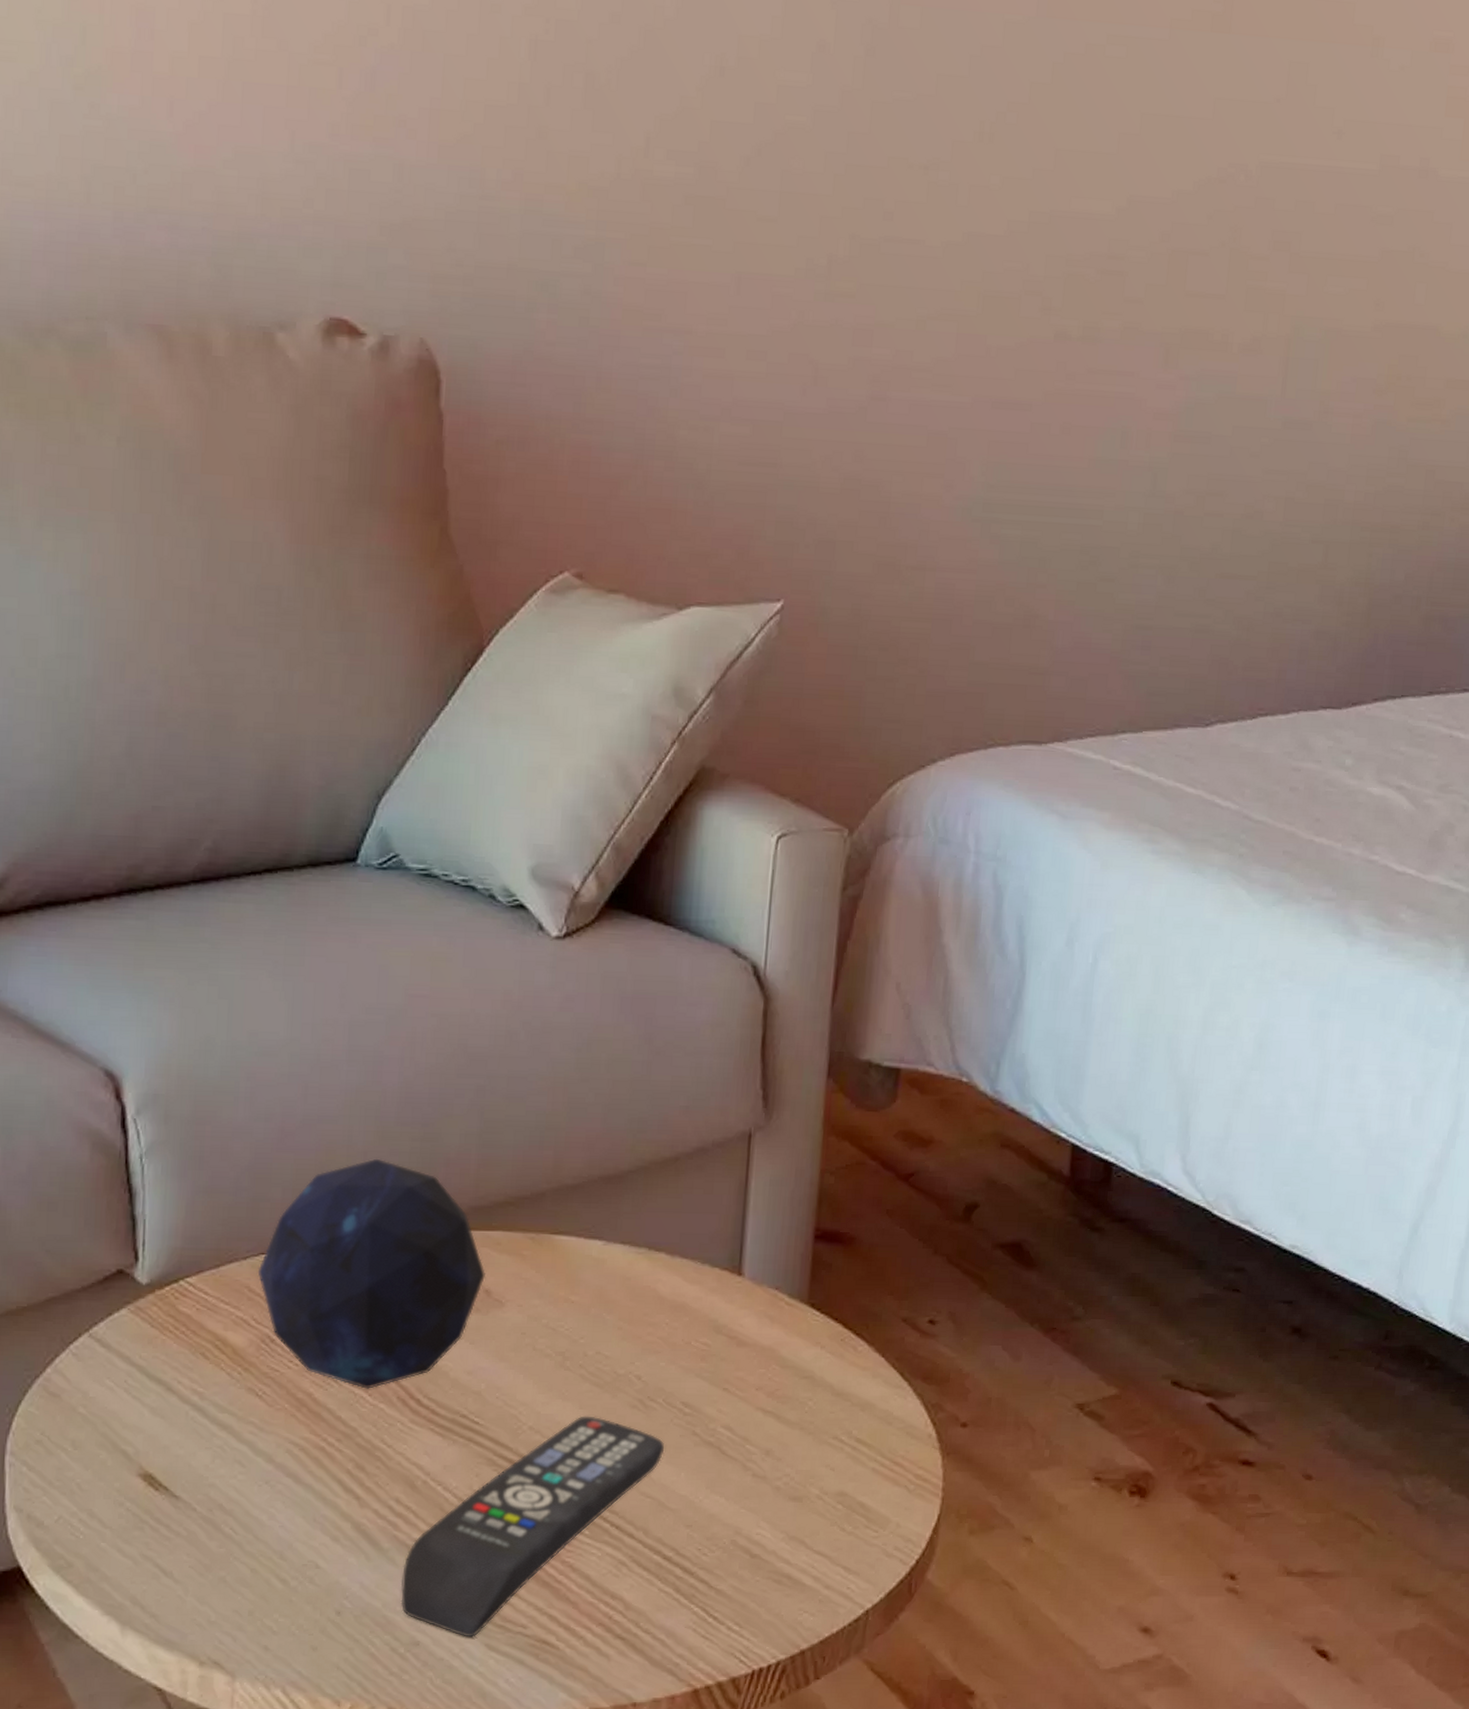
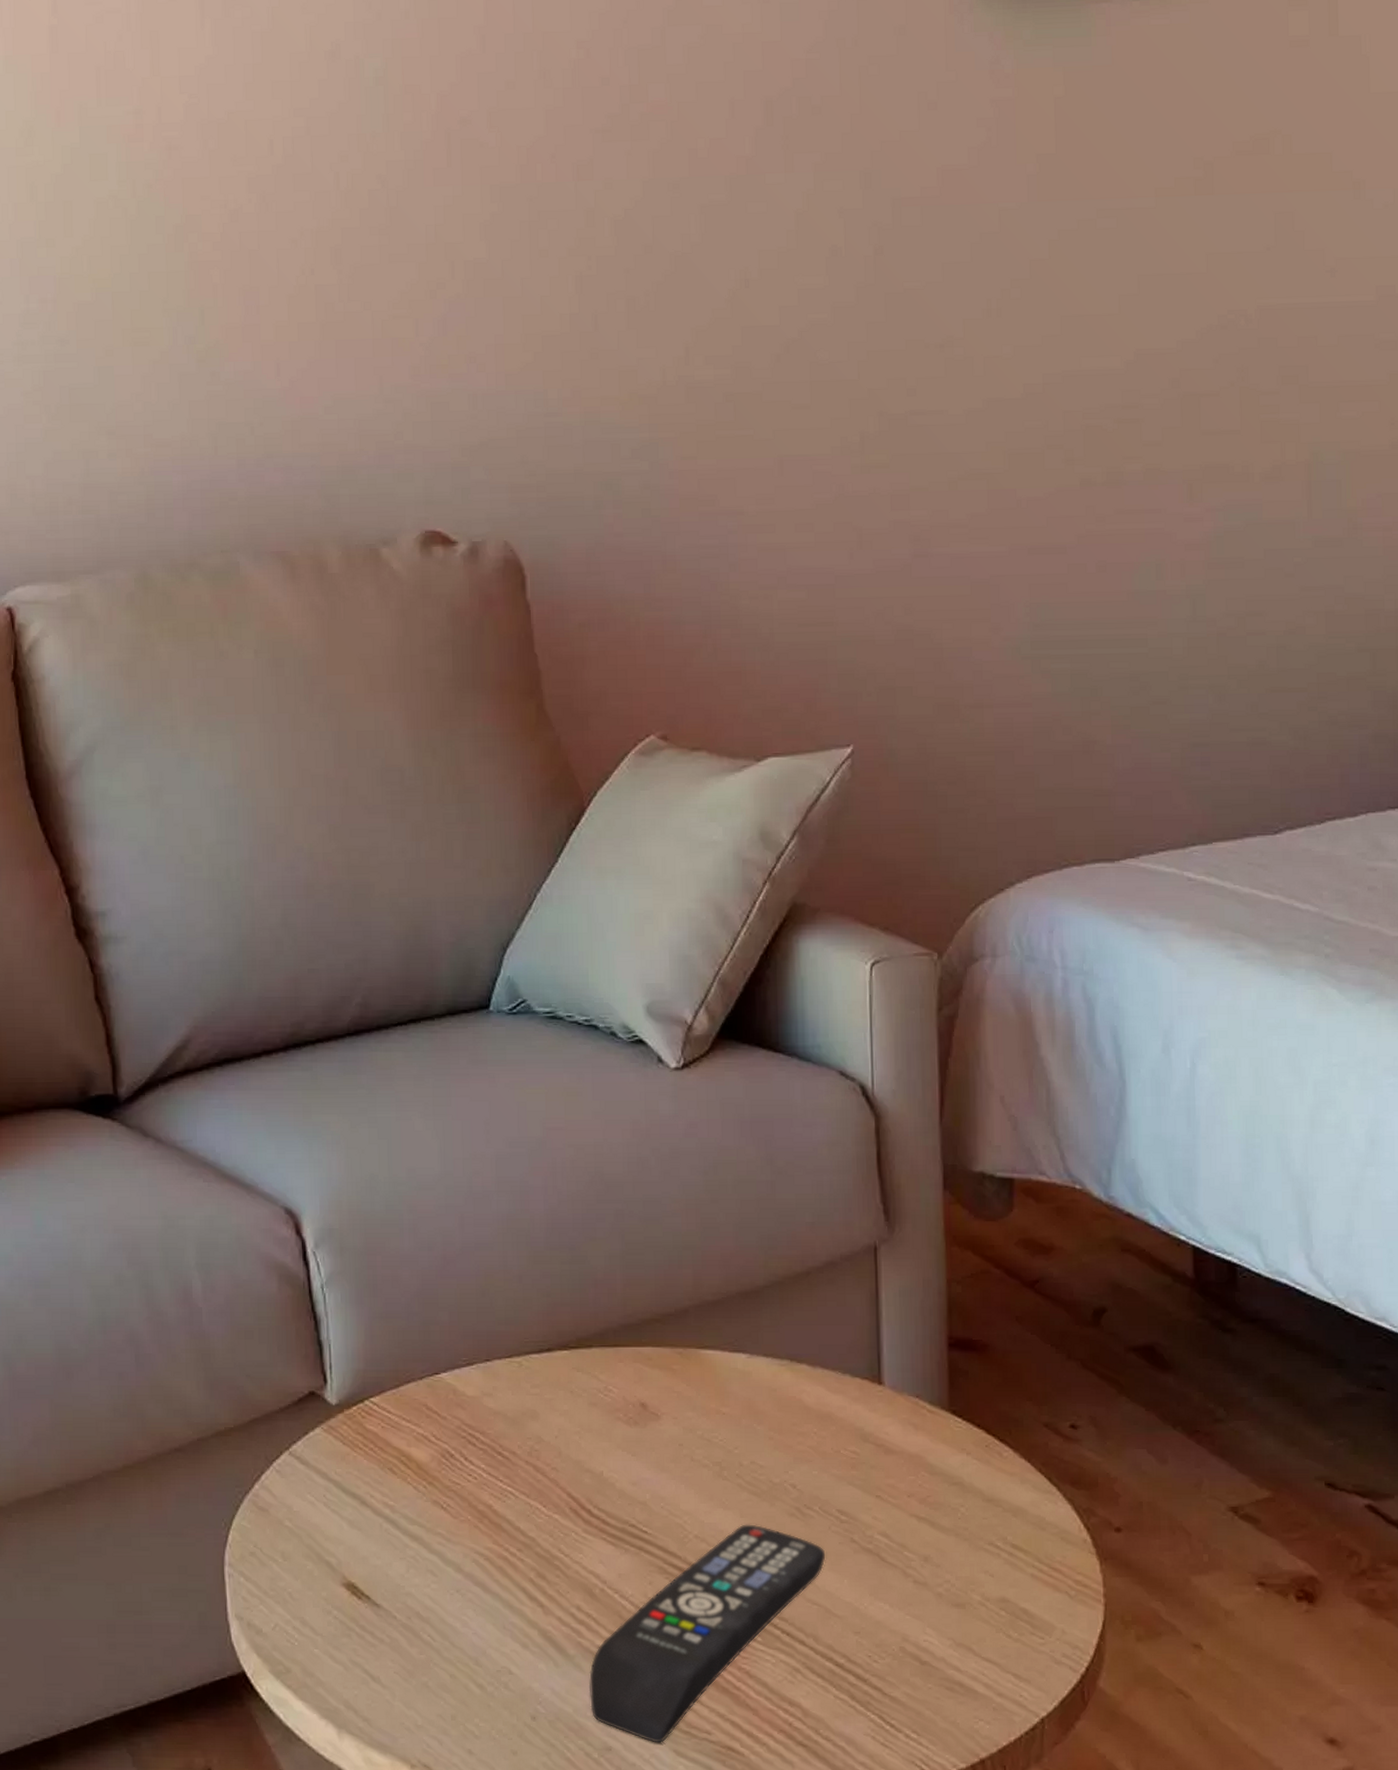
decorative orb: present [257,1158,487,1390] -> none [433,1281,641,1502]

